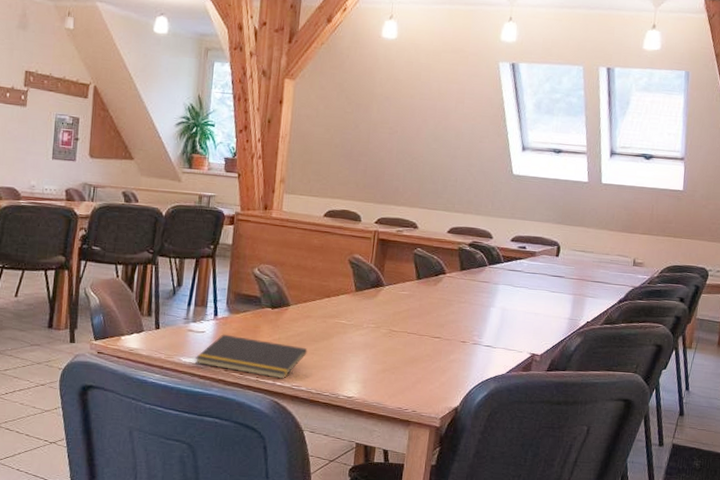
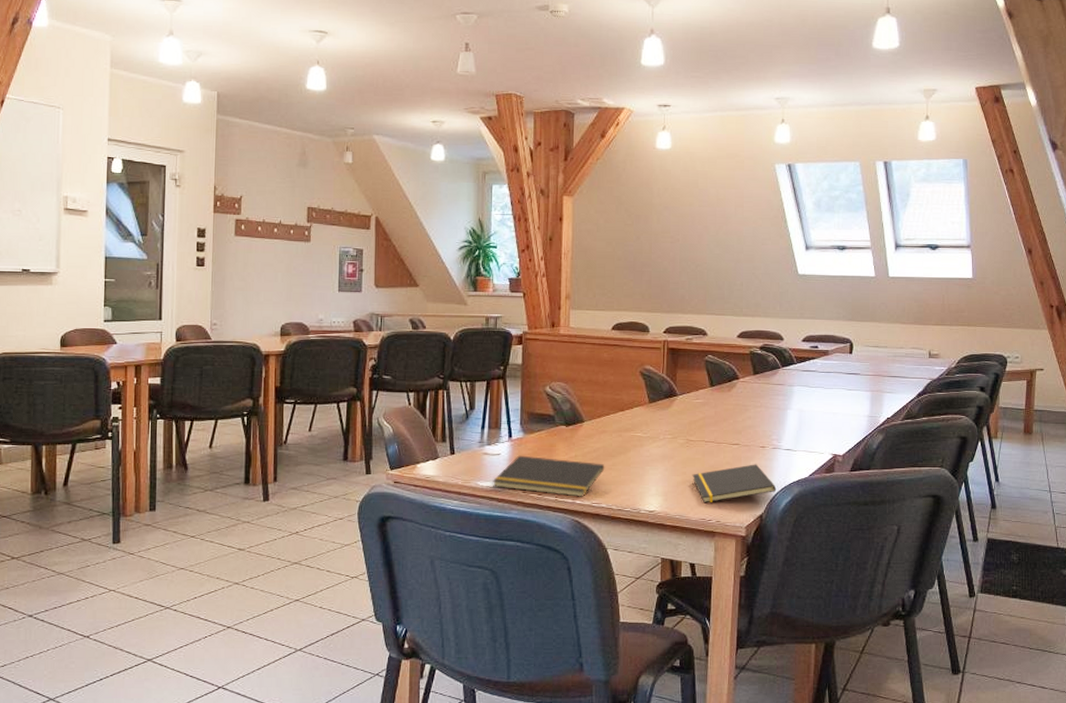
notepad: none [392,358,474,393] -> present [692,464,777,503]

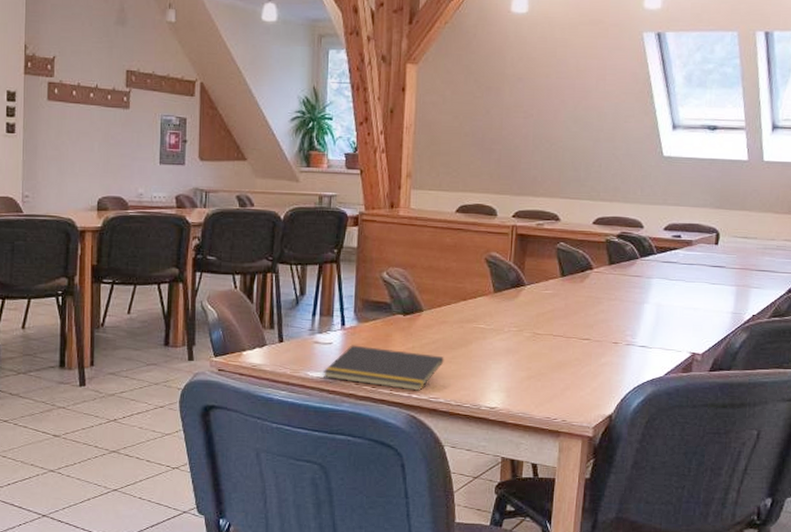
notepad: present [692,464,777,503] -> none [538,361,629,401]

